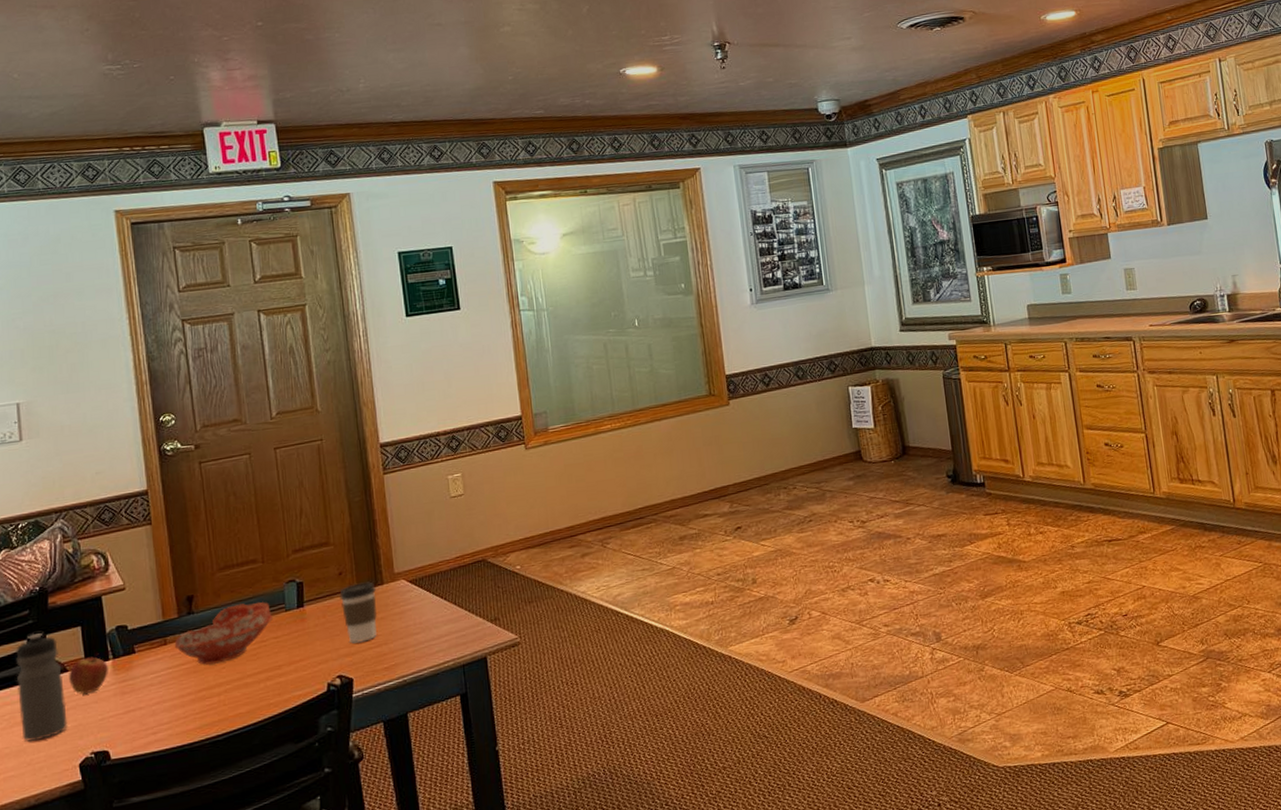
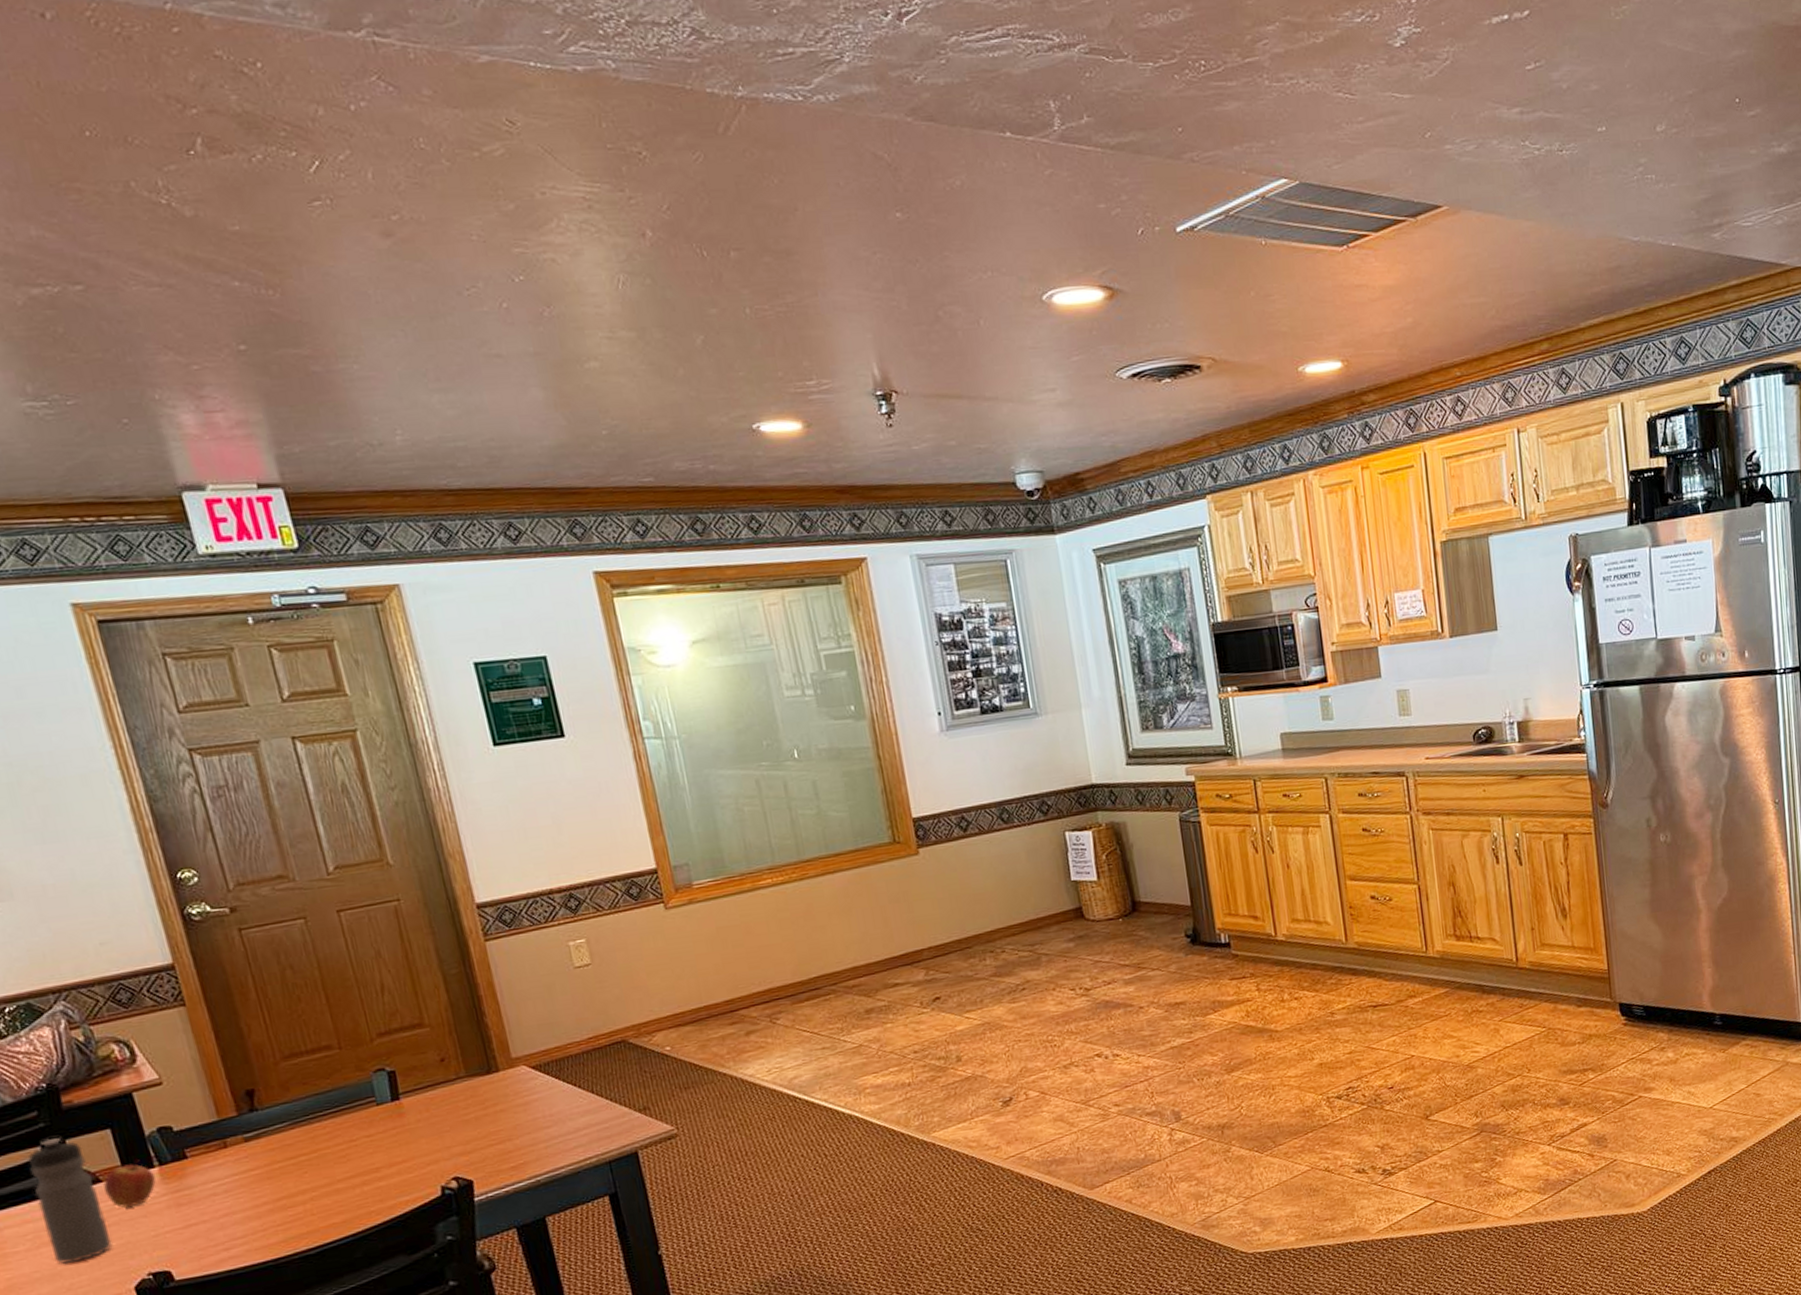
ceramic bowl: present [174,602,273,665] -> none [237,1095,362,1170]
coffee cup: present [339,582,378,644] -> none [444,1068,498,1140]

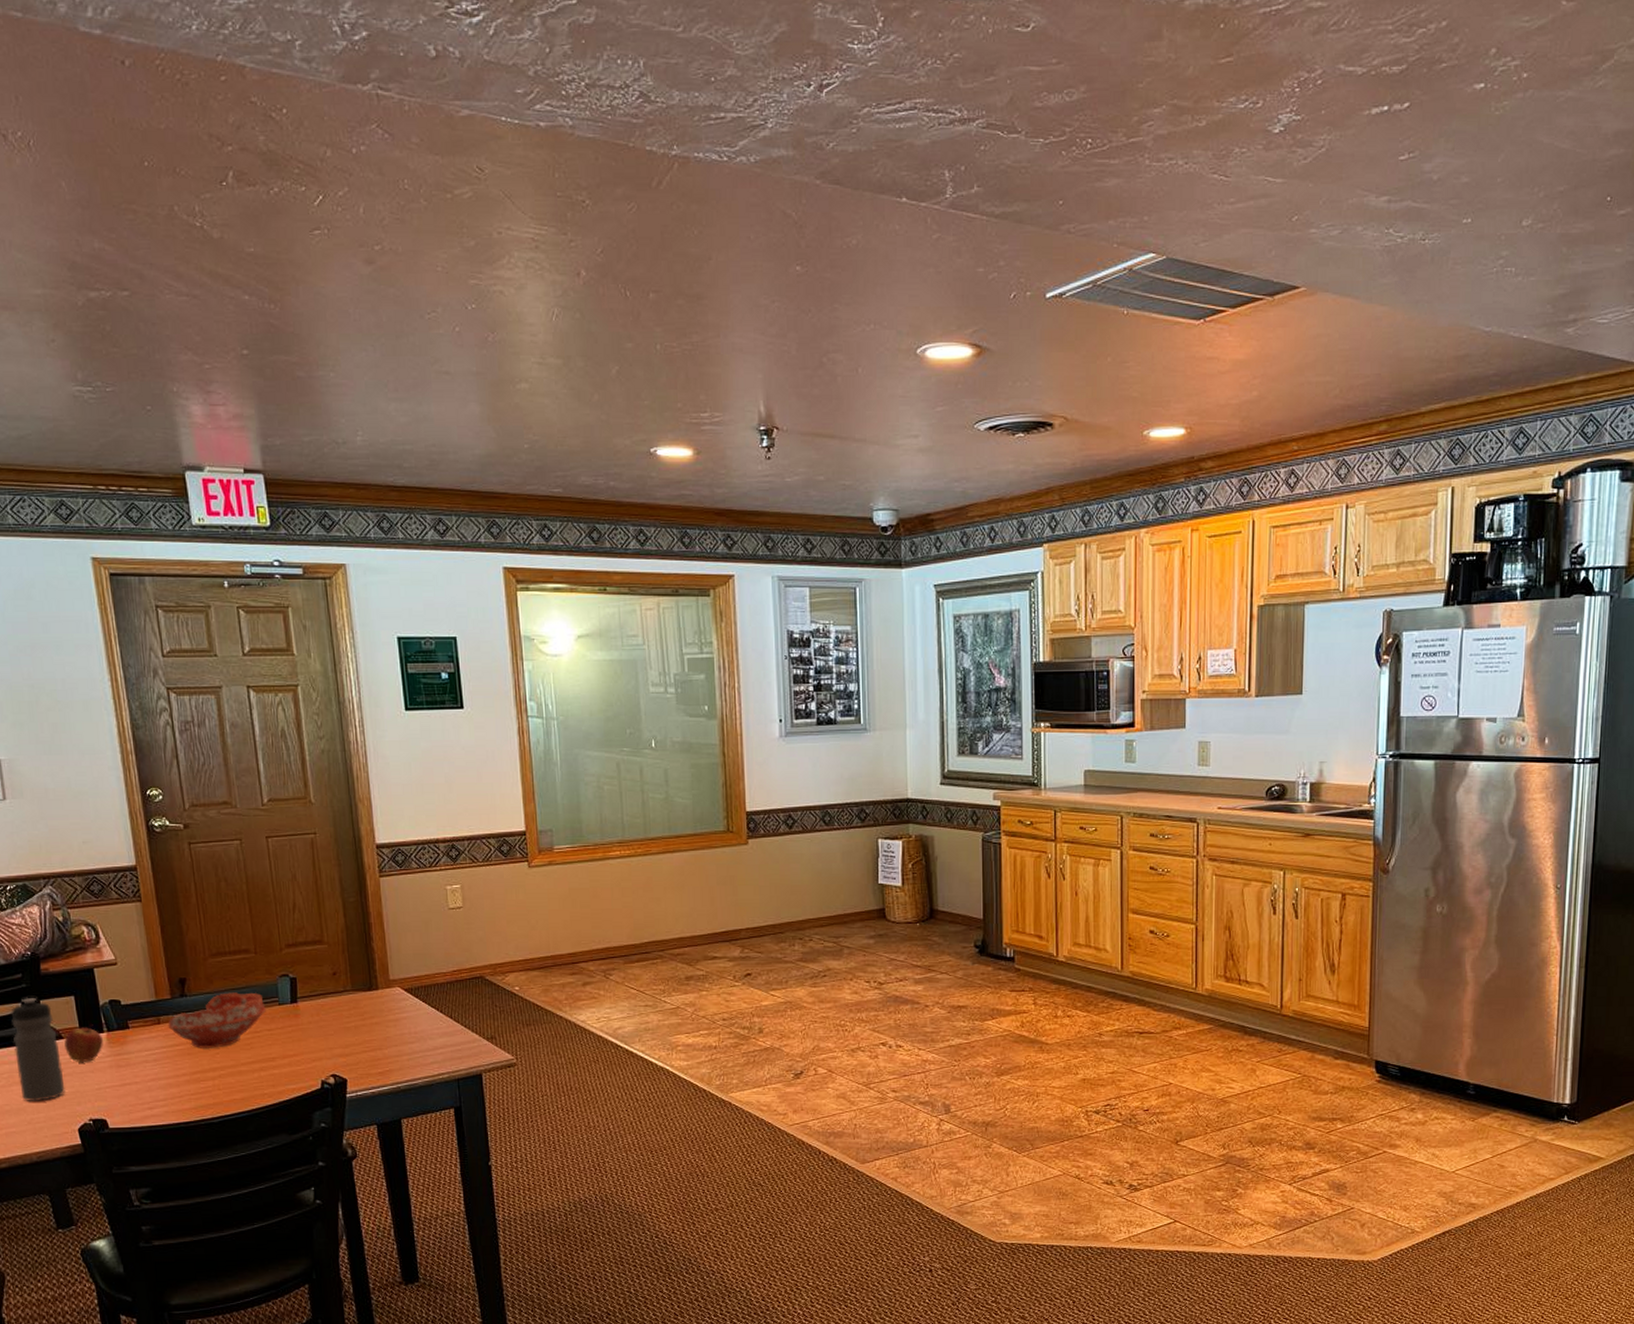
ceramic bowl: none [237,1095,362,1170] -> present [168,992,266,1048]

